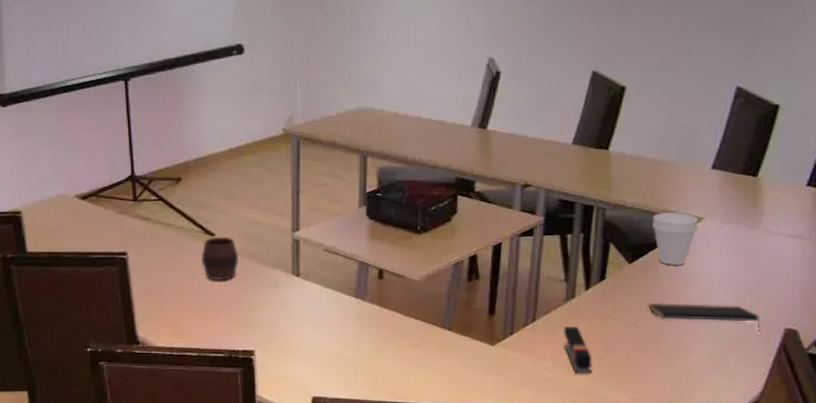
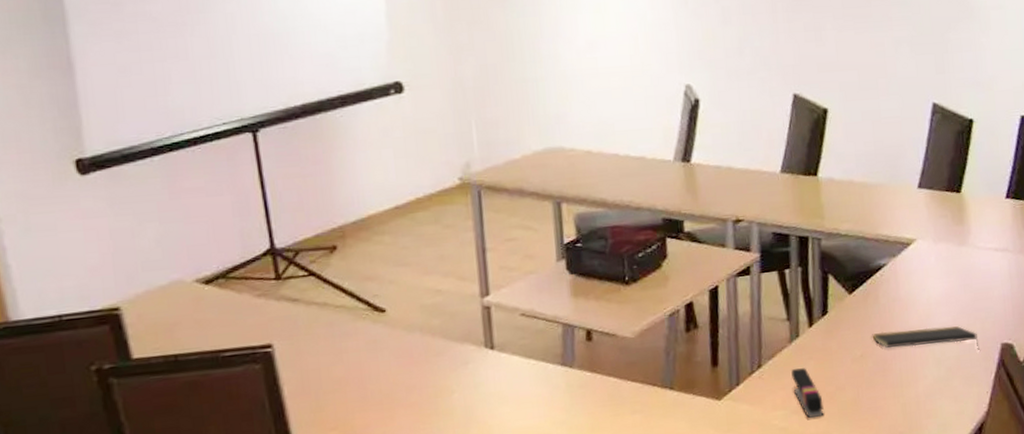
cup: present [202,237,239,281] -> none [370,311,418,366]
cup: present [653,213,698,265] -> none [867,236,911,292]

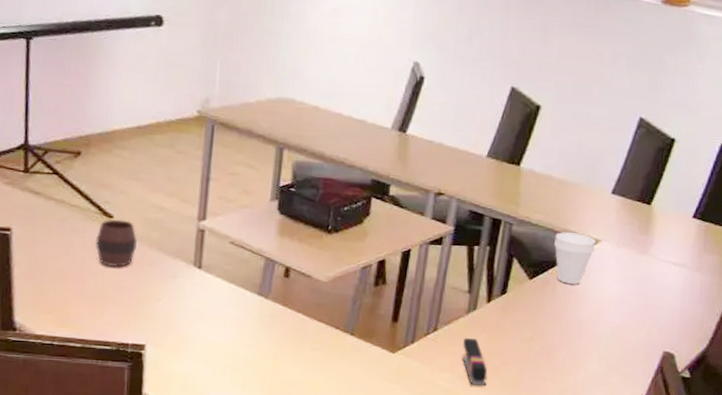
cup: none [370,311,418,366] -> present [96,219,138,268]
cup: none [867,236,911,292] -> present [554,232,595,284]
notepad: present [872,326,980,350] -> none [544,319,642,354]

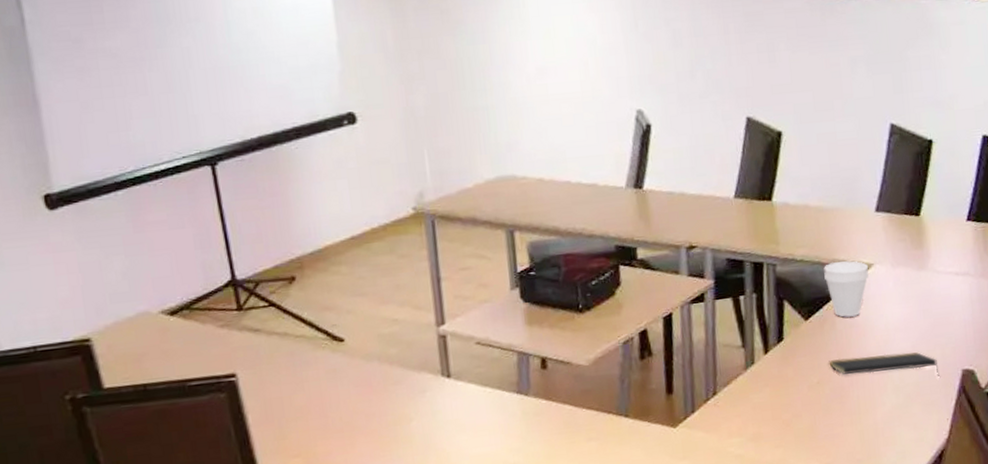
cup: present [96,219,138,268] -> none [330,340,376,395]
stapler: present [462,338,488,387] -> none [747,395,781,446]
notepad: none [544,319,642,354] -> present [829,352,940,377]

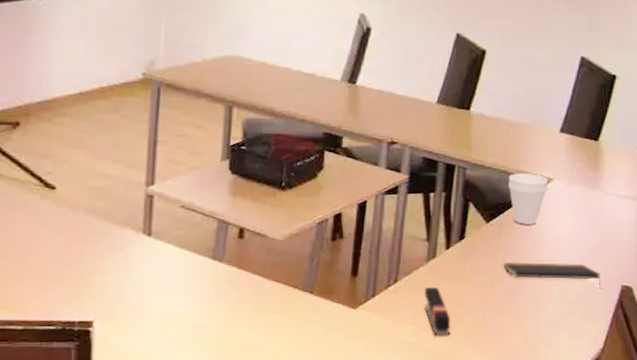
stapler: none [747,395,781,446] -> present [424,287,451,337]

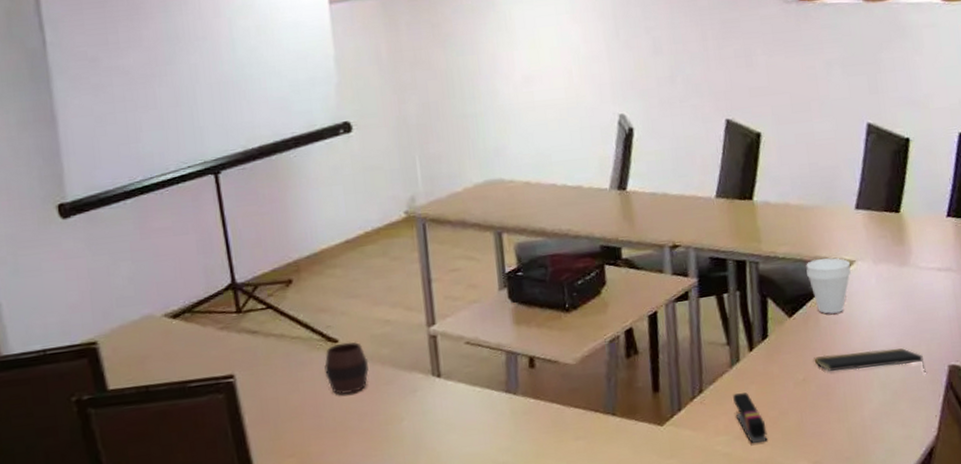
cup: none [37,190,83,241] -> present [324,341,369,395]

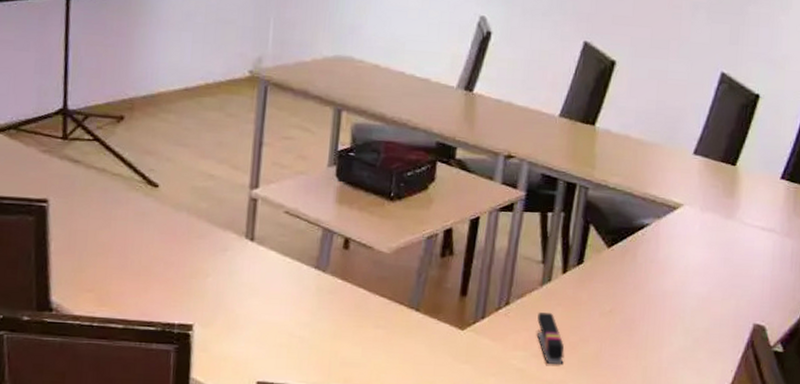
cup: present [324,341,369,395] -> none [139,188,185,241]
cup: present [806,258,851,314] -> none [633,196,677,252]
notepad: present [814,348,926,373] -> none [624,291,731,327]

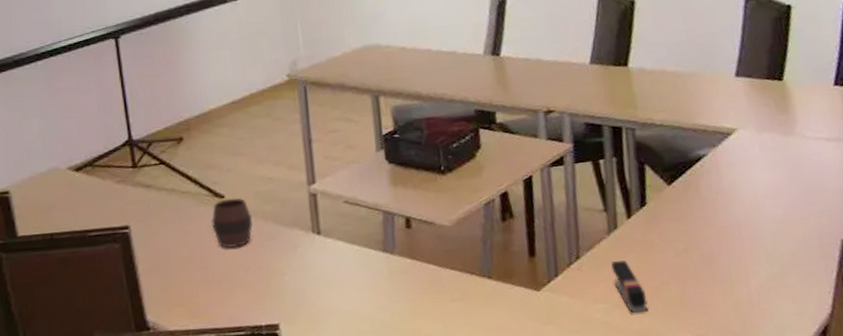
cup: none [139,188,185,241] -> present [212,197,253,248]

